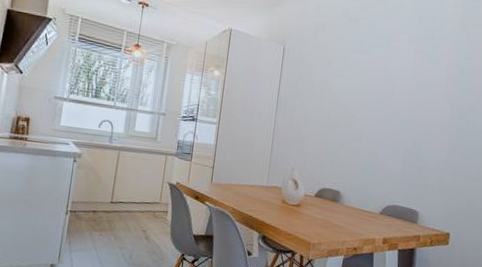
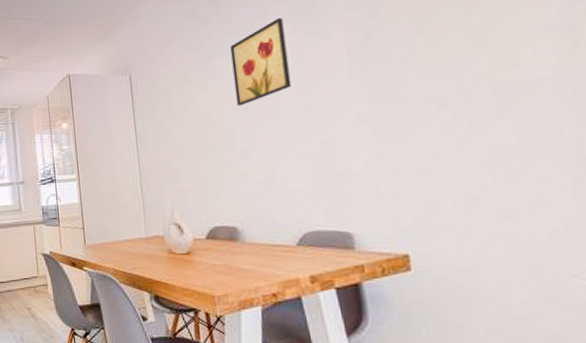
wall art: none [363,37,410,97] -> present [230,17,292,106]

